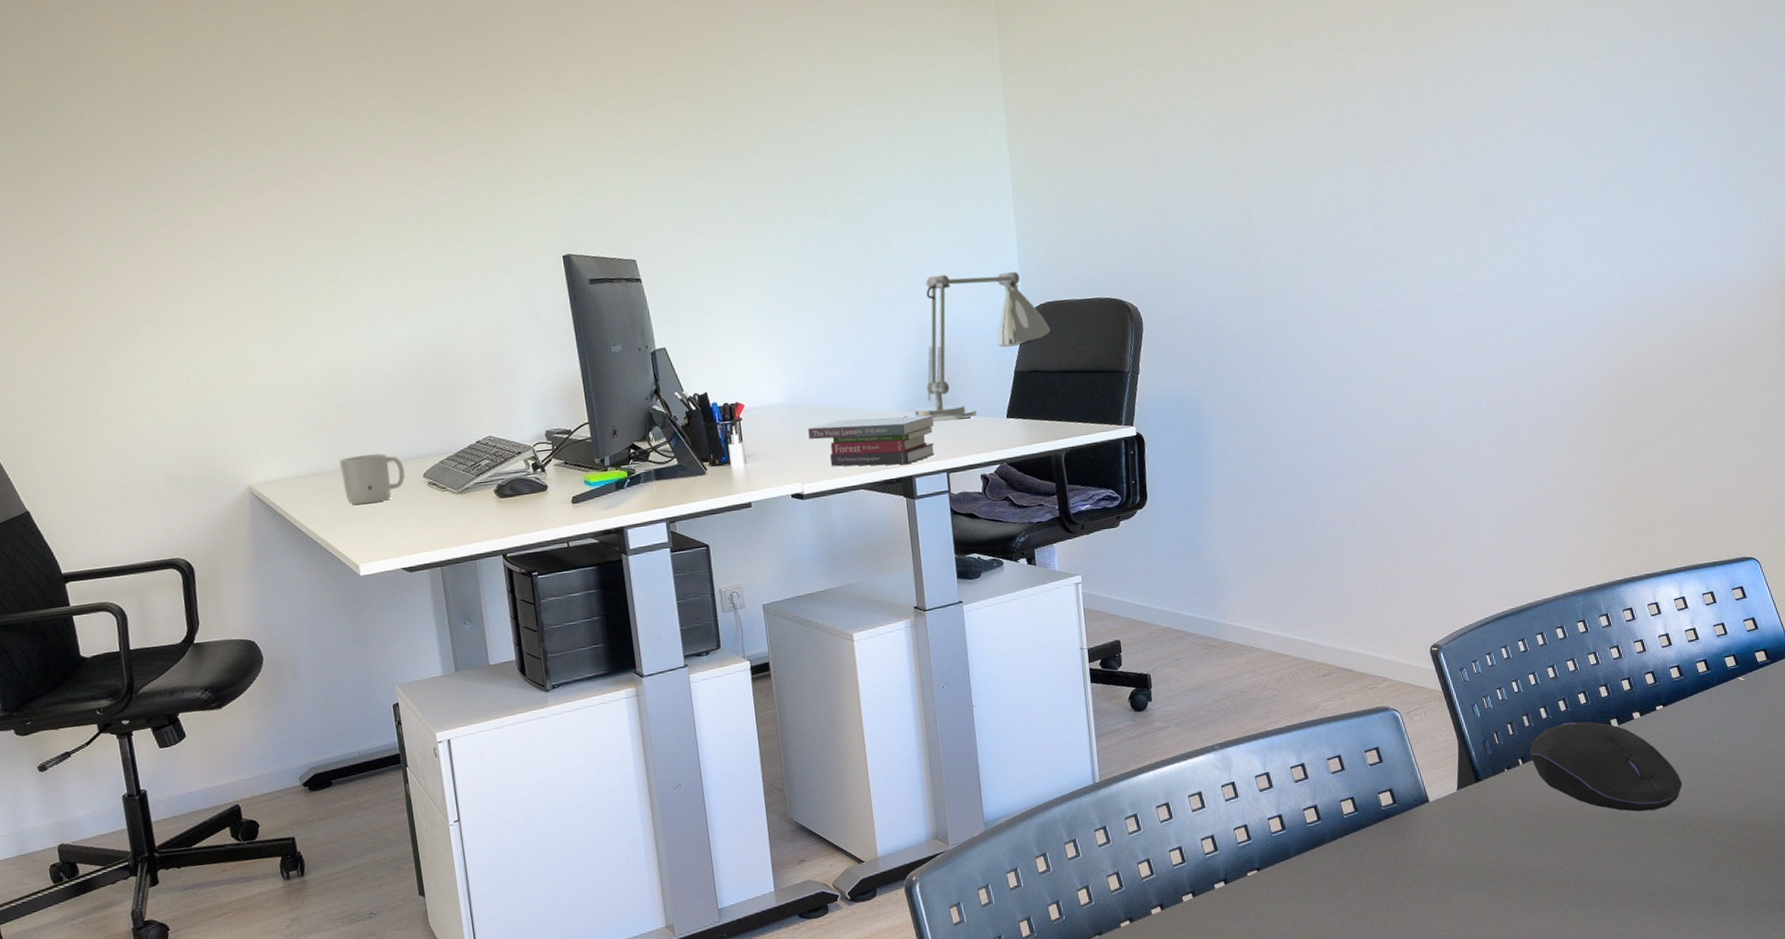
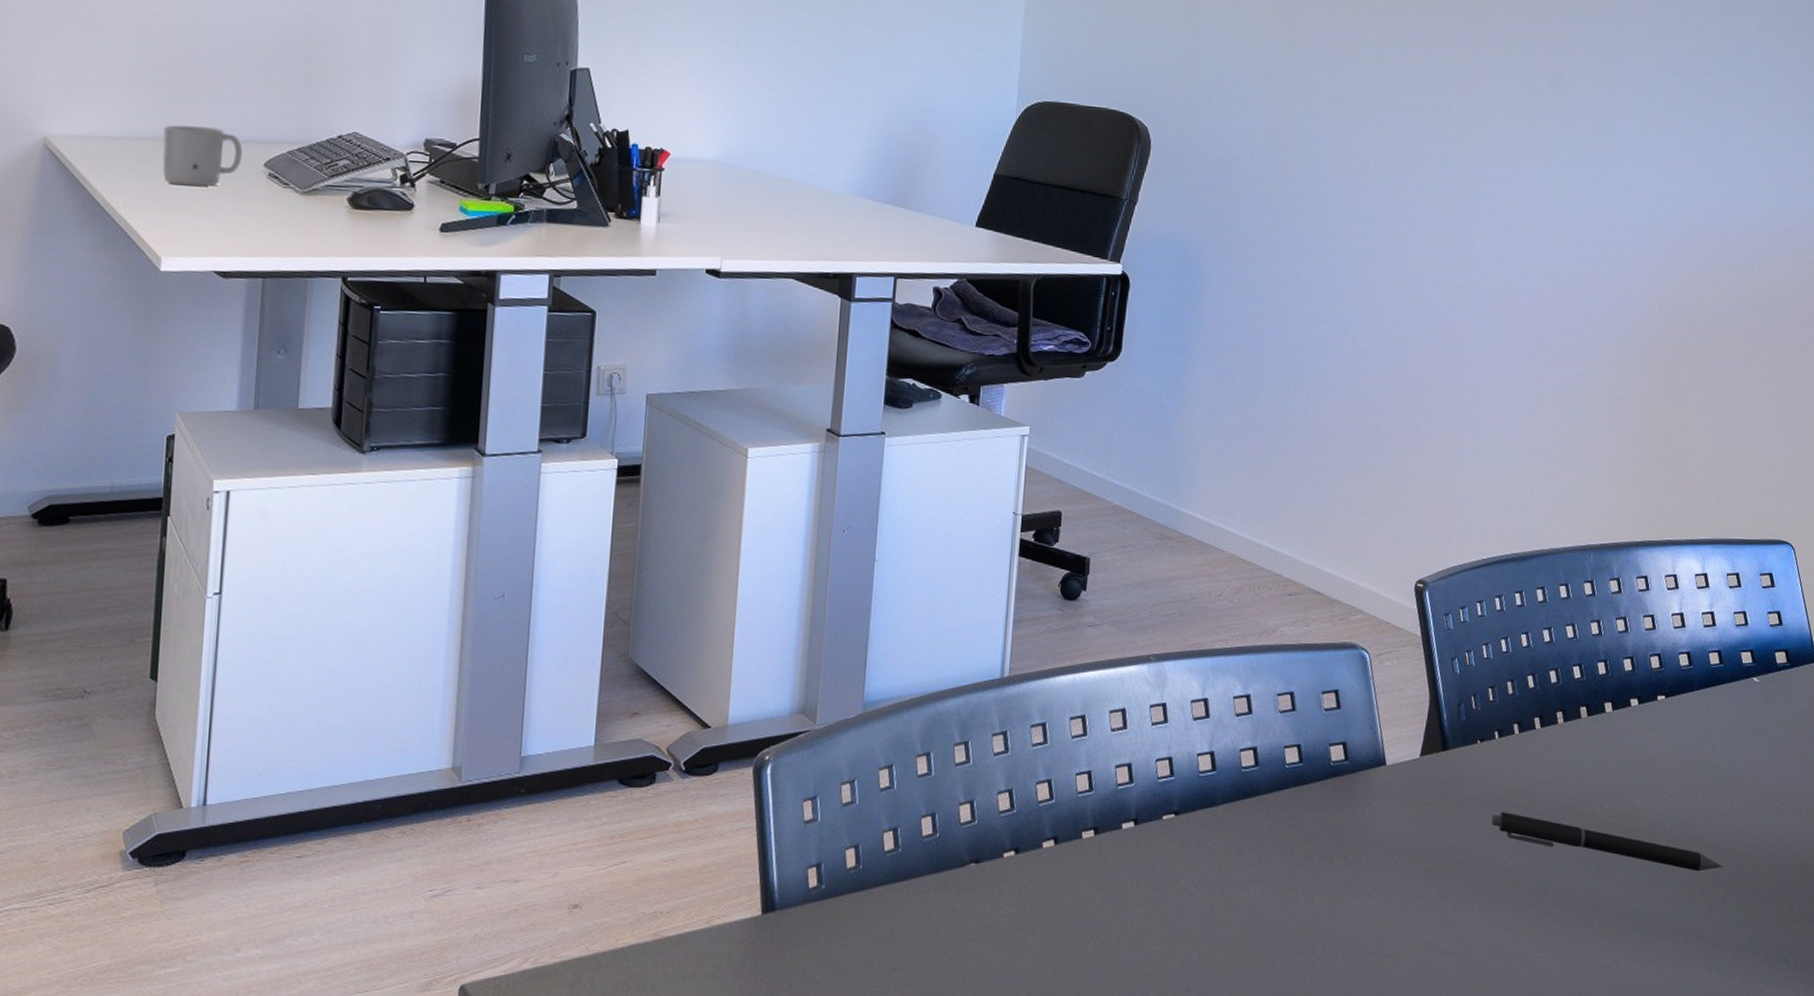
books: present [808,415,935,467] -> none [739,192,890,260]
desk lamp: present [903,272,1051,423] -> none [855,45,1044,219]
pen: none [1527,824,1736,847] -> present [1491,812,1724,872]
computer mouse: present [1530,721,1683,812] -> none [1509,697,1674,817]

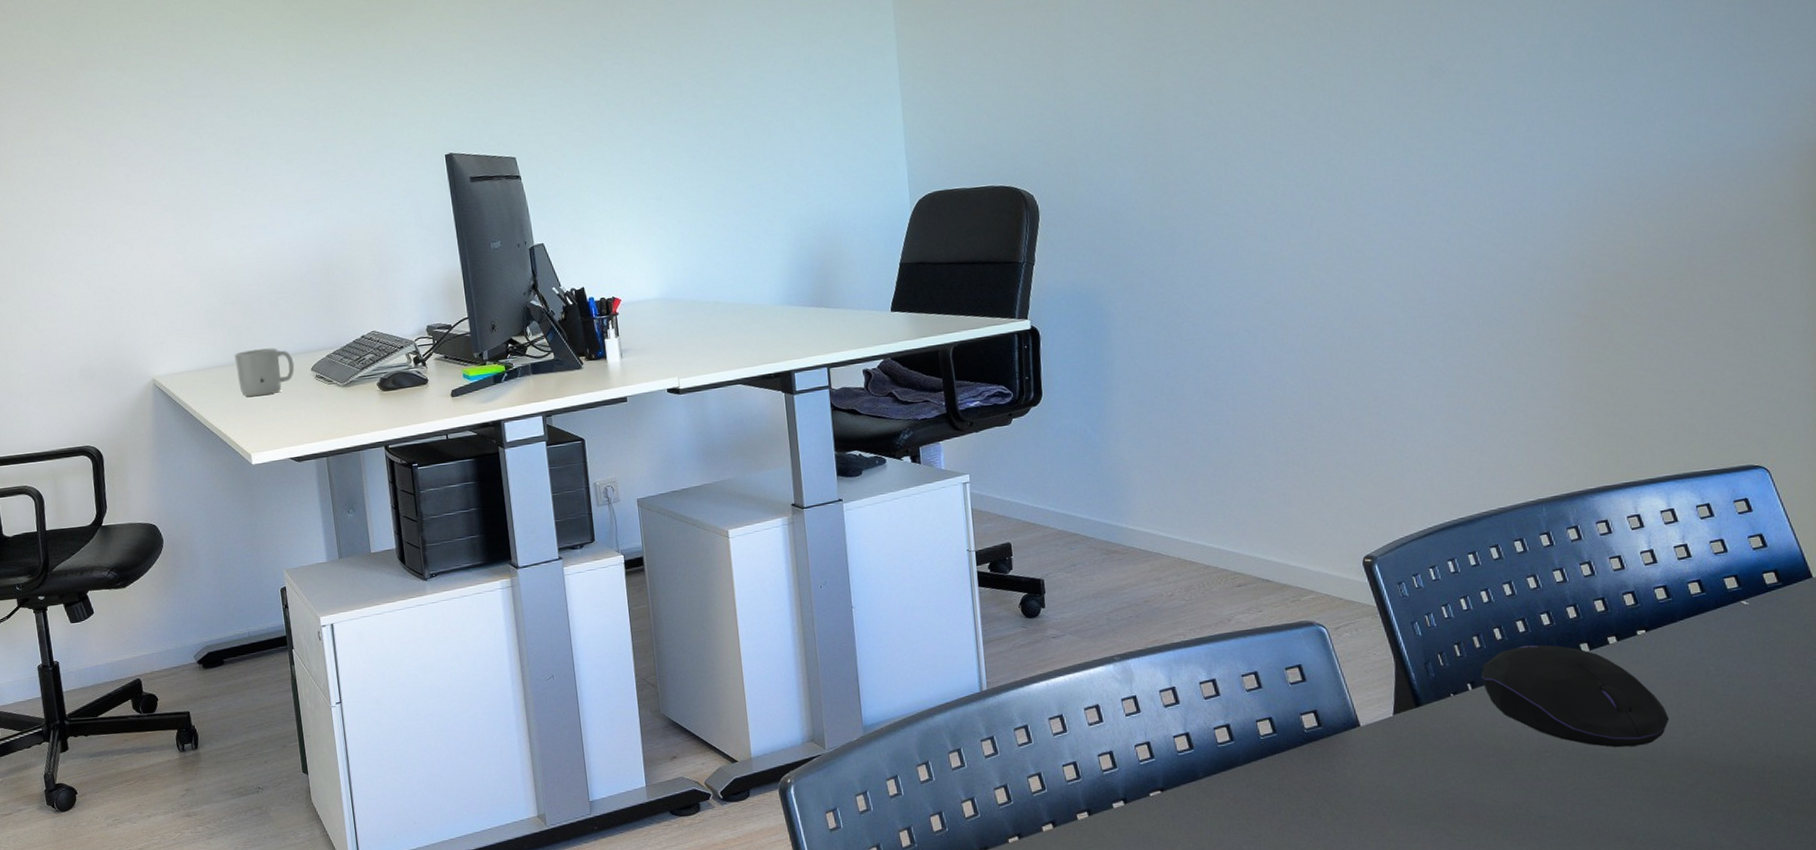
pen: present [1491,812,1724,872] -> none [1477,756,1736,791]
computer mouse: none [1509,697,1674,817] -> present [1481,645,1670,748]

